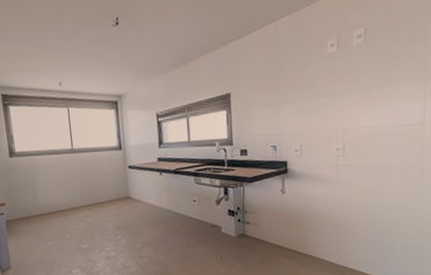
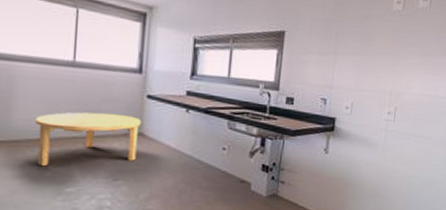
dining table: none [54,184,128,231] -> present [35,112,142,167]

